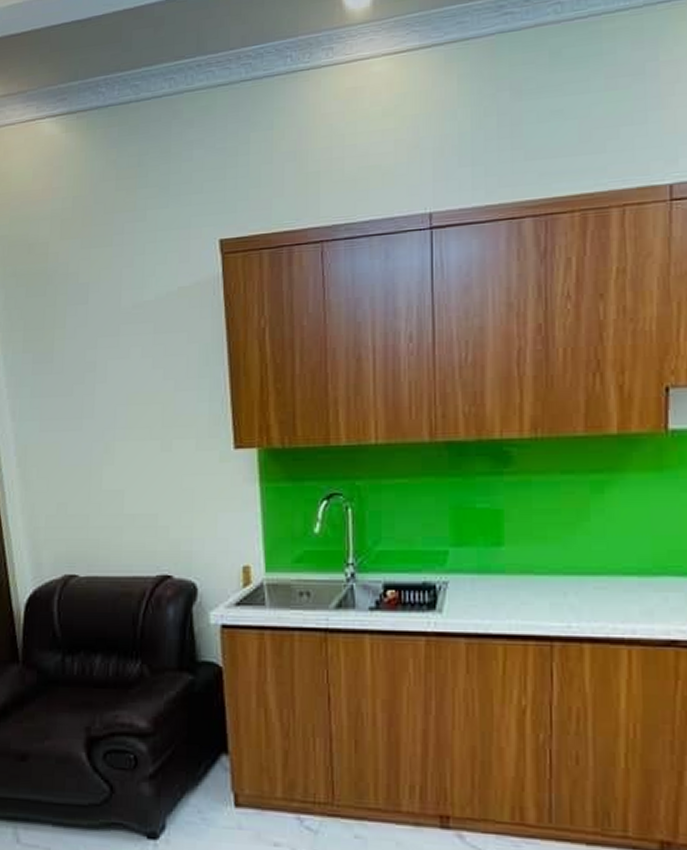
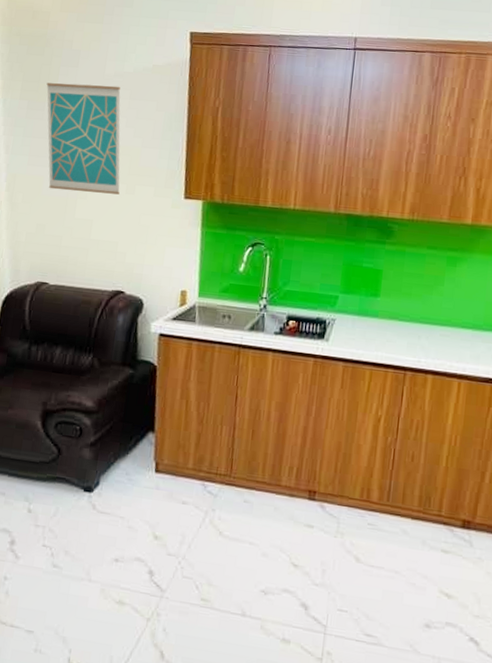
wall art: none [52,319,153,458] -> present [46,83,121,195]

